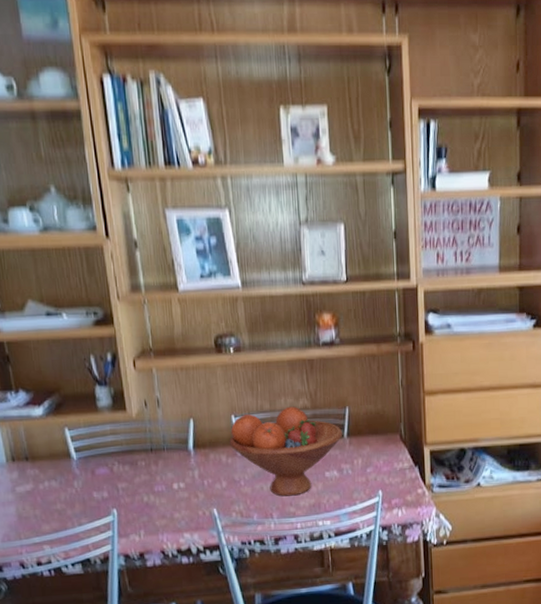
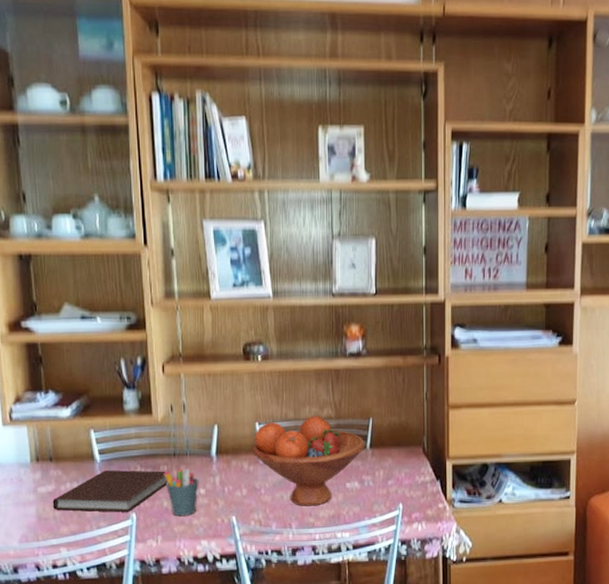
notebook: none [31,466,147,509] -> present [52,470,168,512]
pen holder: none [142,463,179,511] -> present [164,469,199,517]

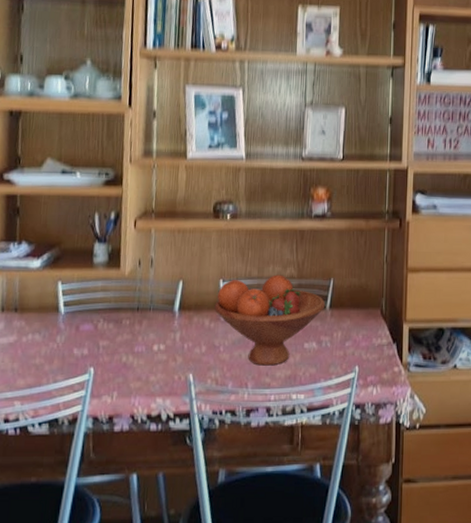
notebook: present [52,470,168,512] -> none [12,323,129,366]
pen holder: present [164,469,199,517] -> none [126,324,160,373]

